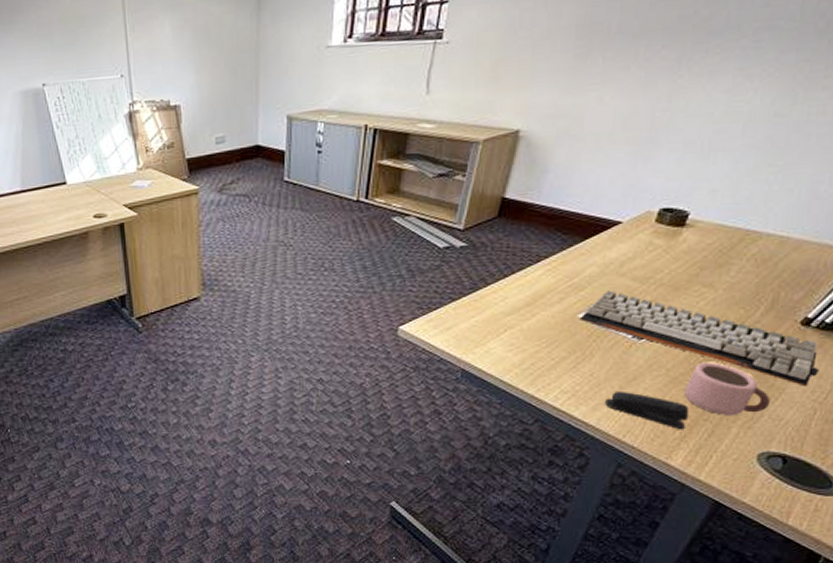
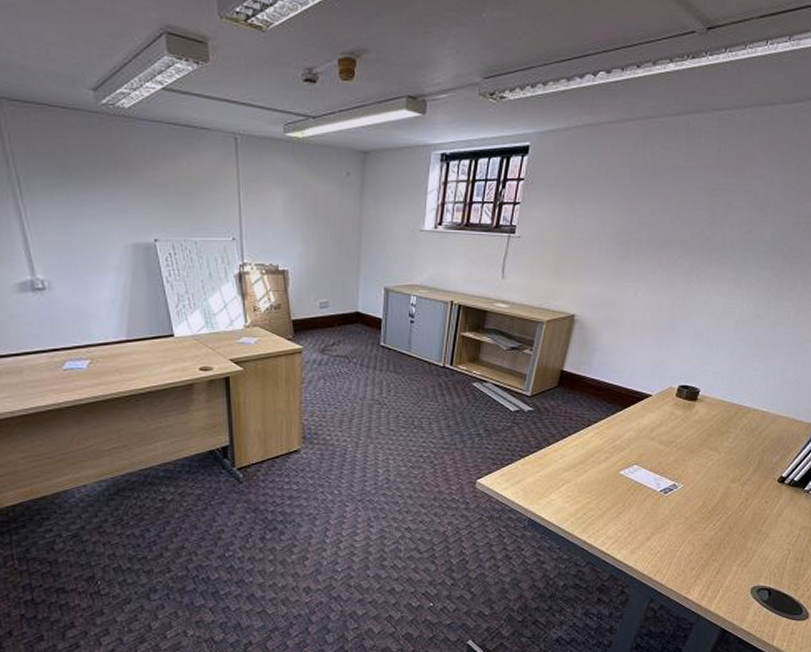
keyboard: present [579,290,819,387] -> none [621,451,791,532]
stapler: present [605,390,690,430] -> none [641,536,702,569]
mug: present [684,362,771,416] -> none [698,512,759,557]

